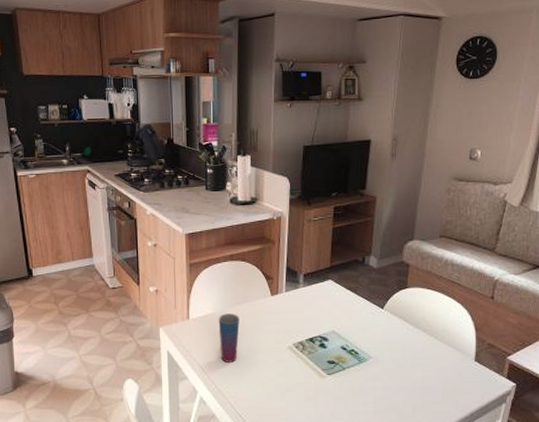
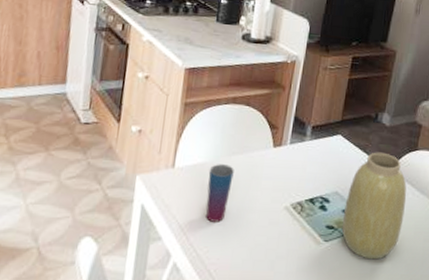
vase: none [342,292,401,389] -> present [341,152,407,260]

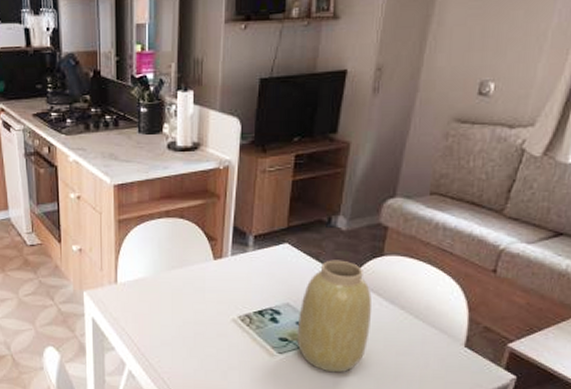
cup: present [206,164,234,222] -> none [150,278,176,334]

